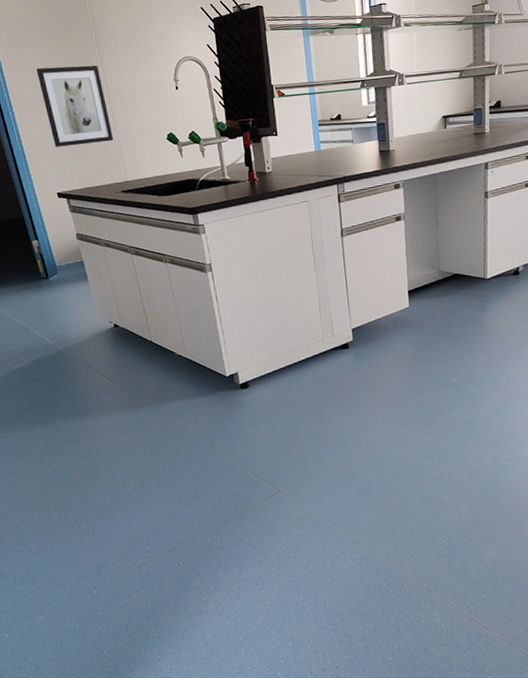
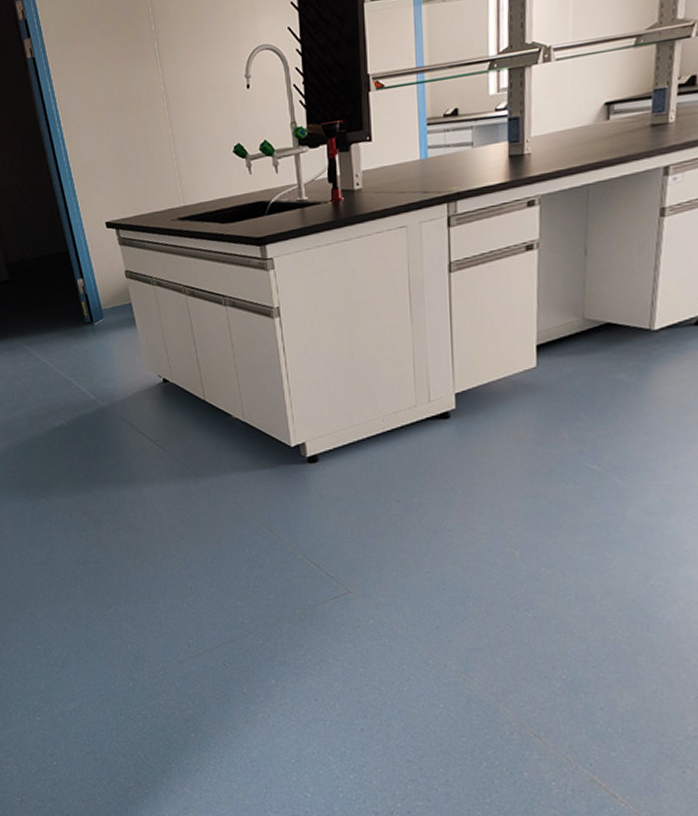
wall art: present [36,65,113,147] -> none [87,64,171,168]

